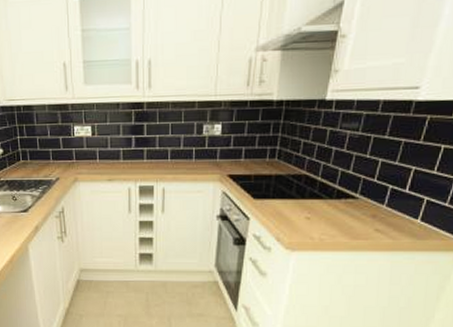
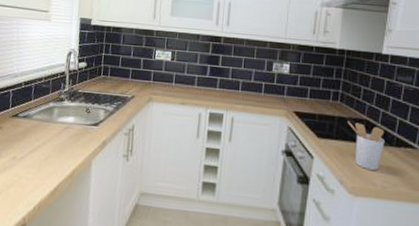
utensil holder: none [285,178,325,224] -> present [348,120,385,170]

